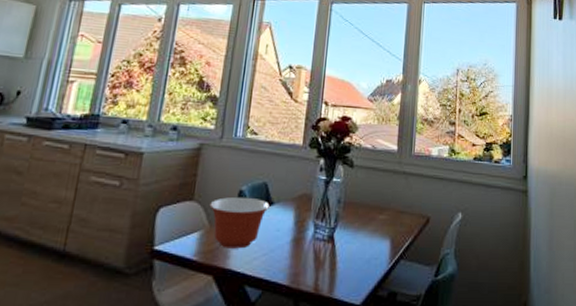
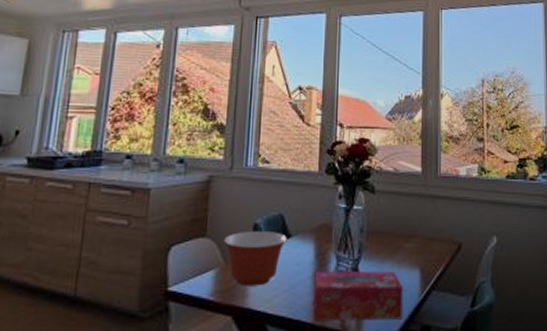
tissue box: none [289,237,374,285] -> present [313,270,403,321]

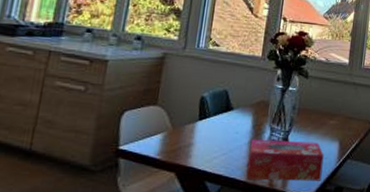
mixing bowl: present [223,230,287,286] -> none [172,102,230,149]

